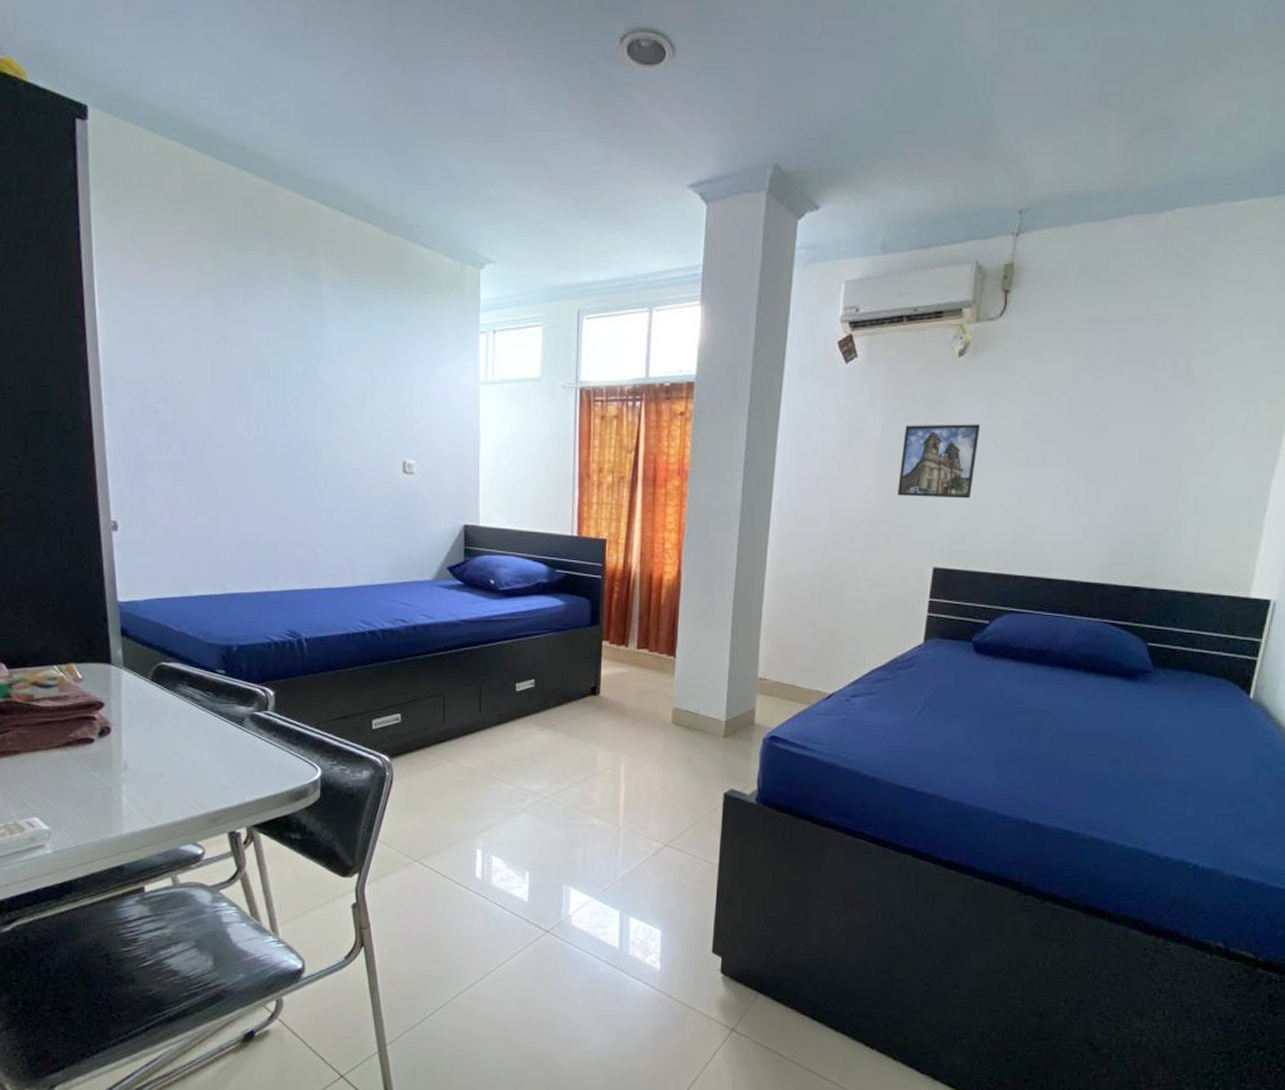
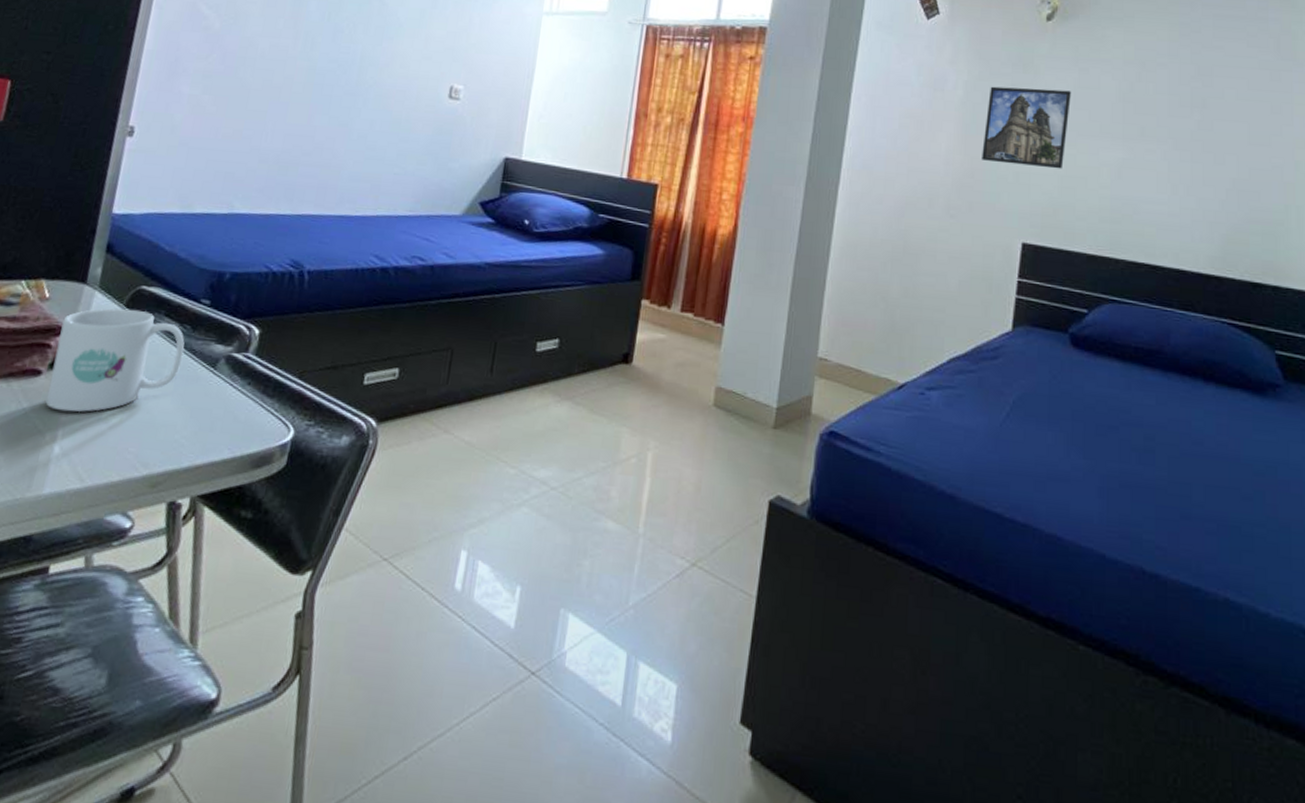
mug: none [100,682,213,770] -> present [45,308,185,412]

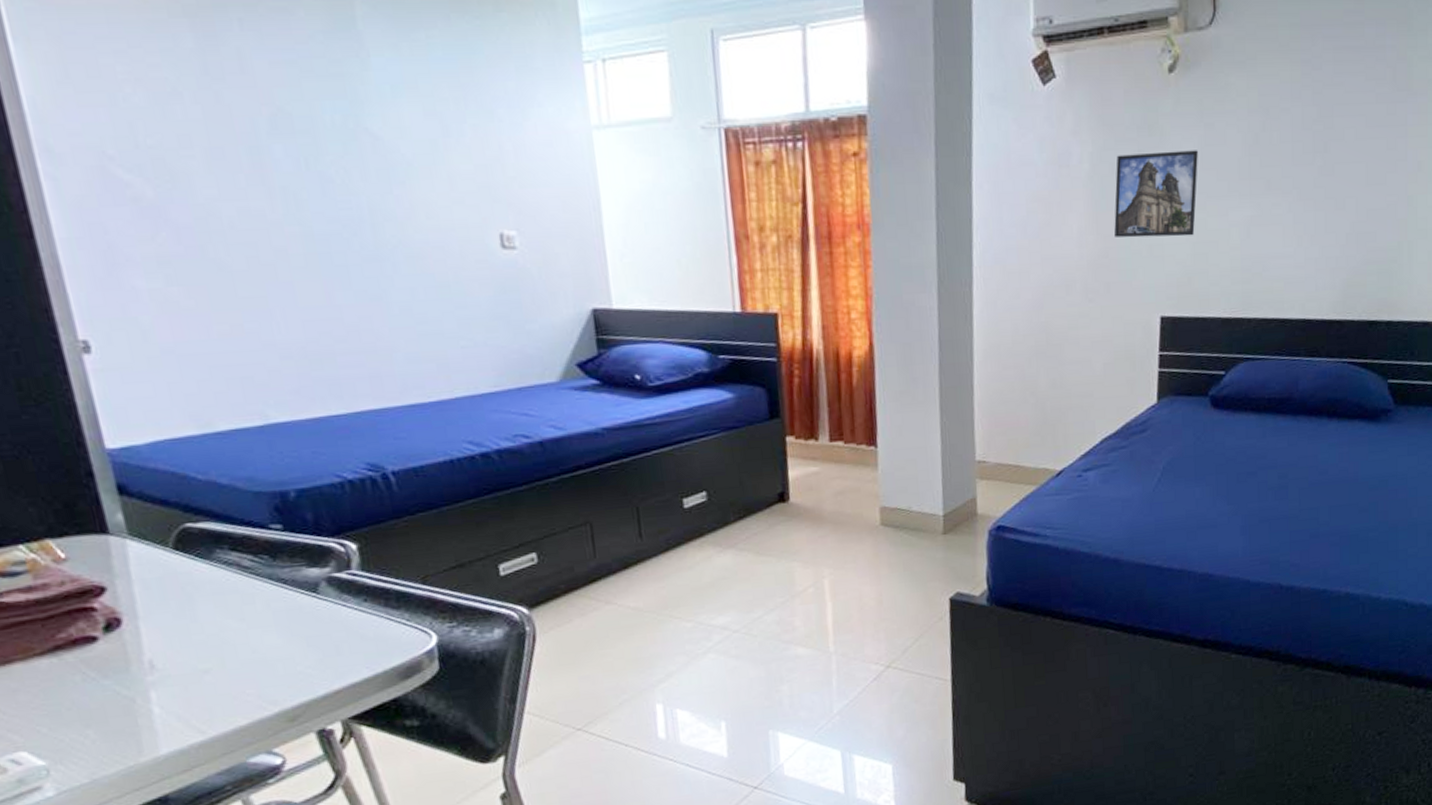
mug: present [45,308,185,412] -> none [97,550,274,672]

